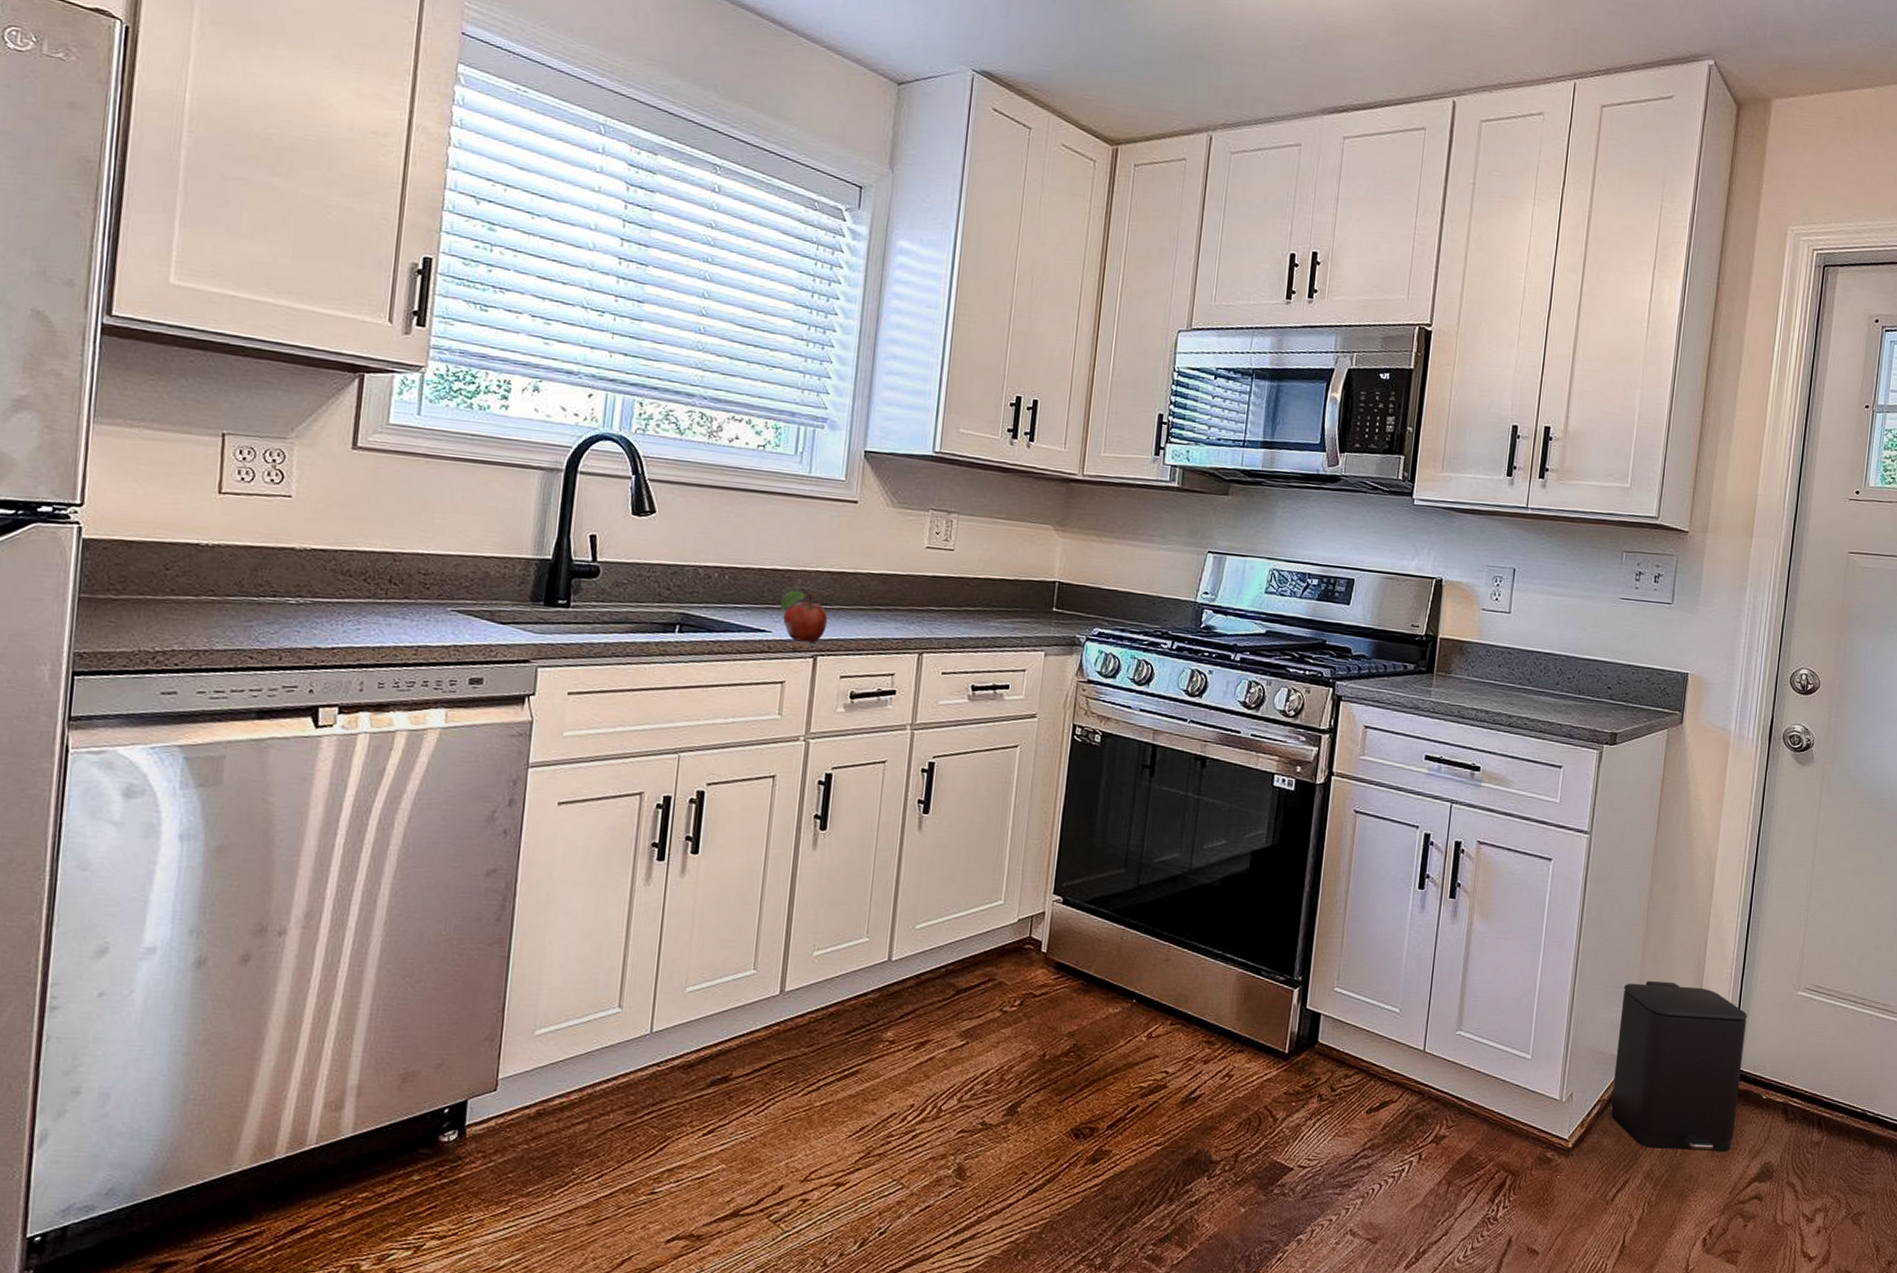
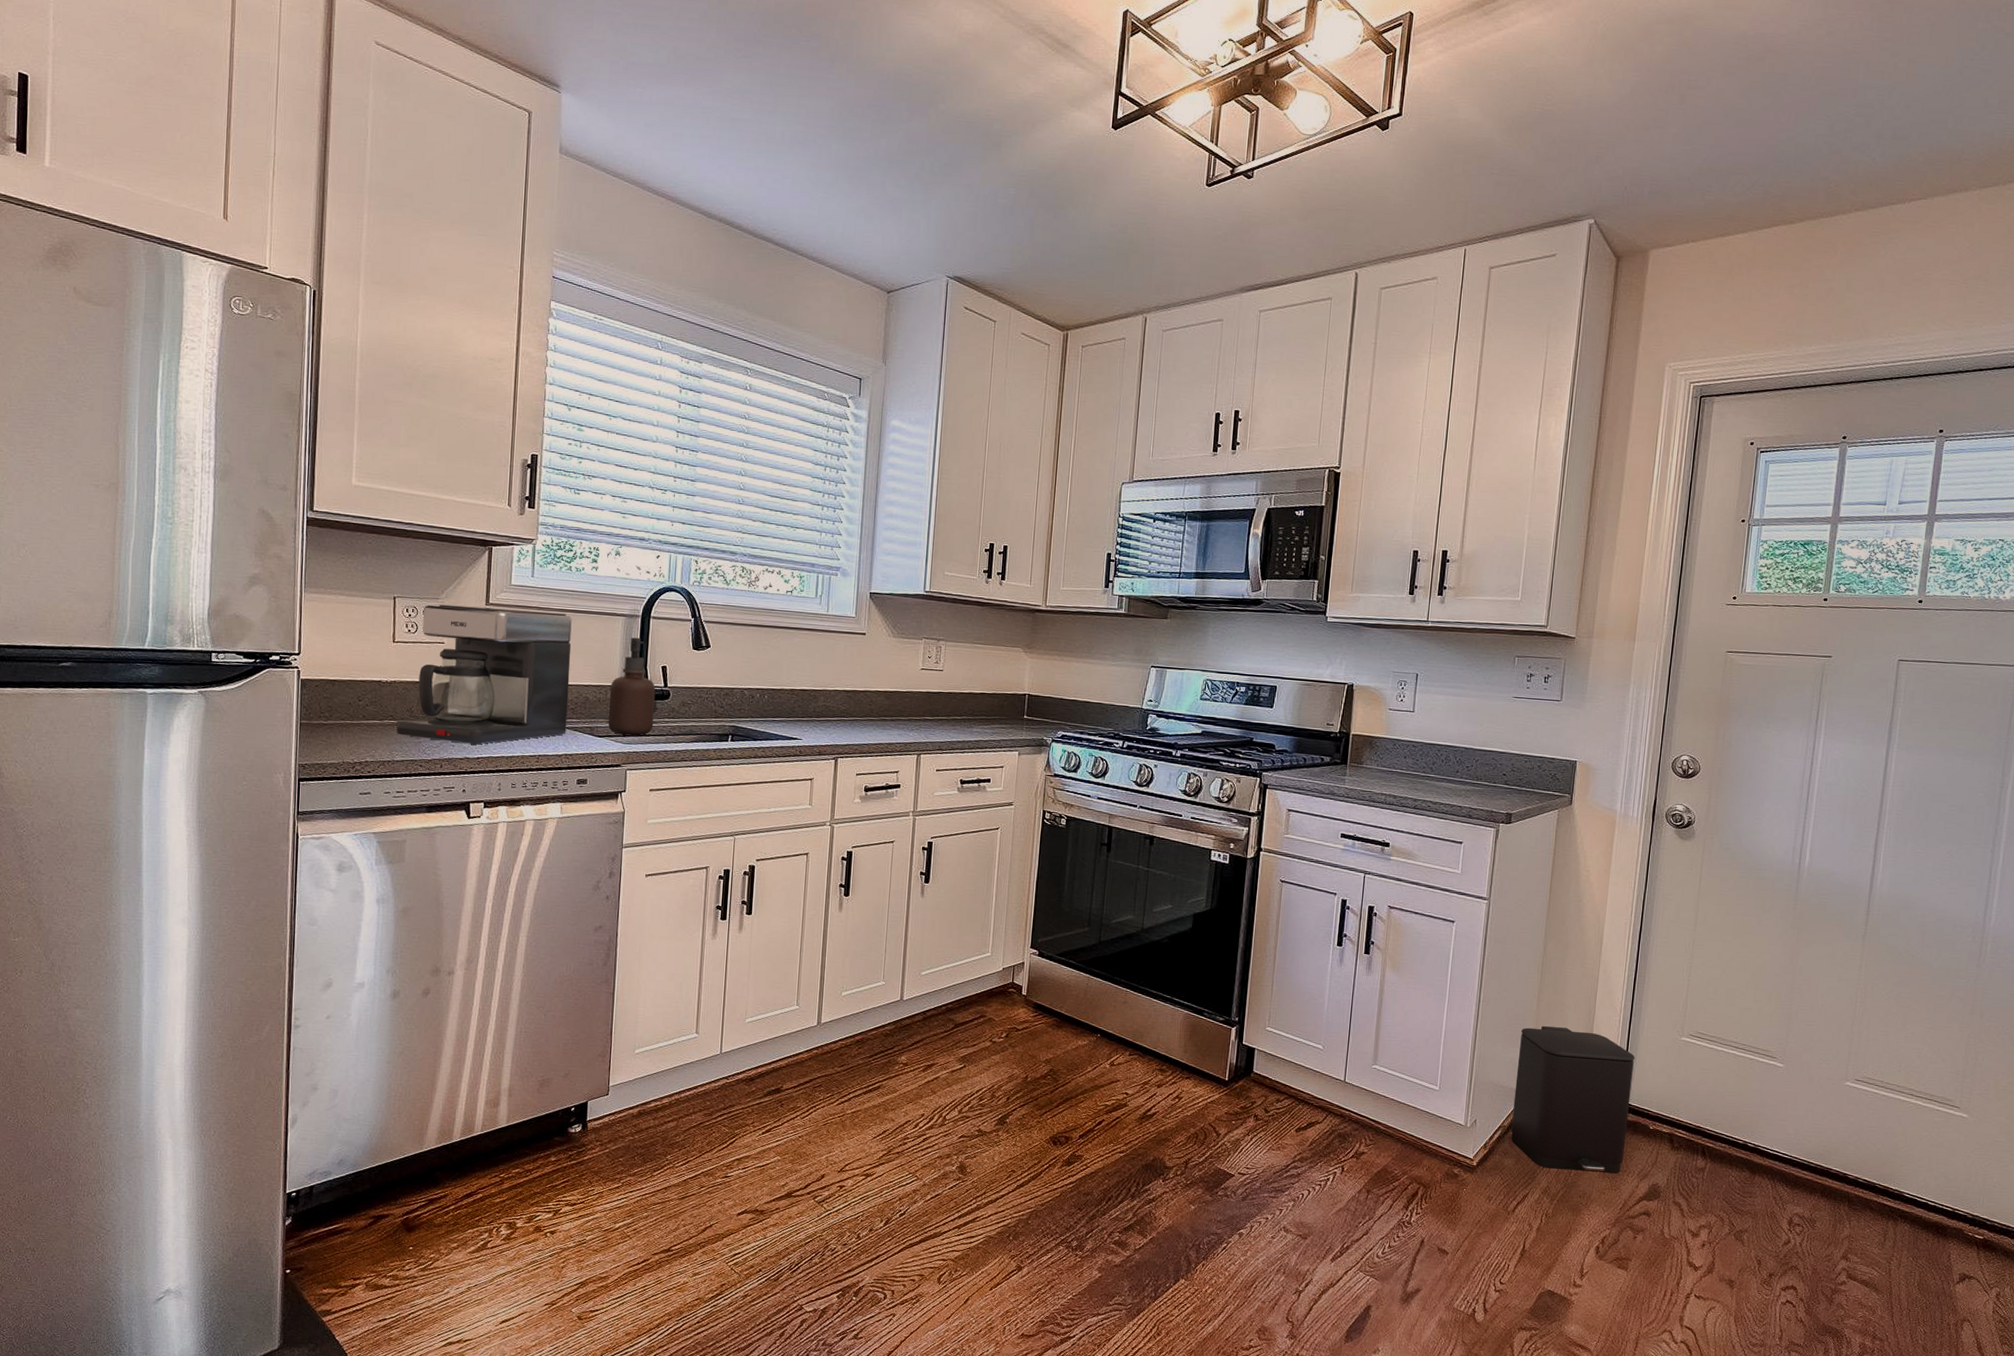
coffee maker: none [218,445,471,631] -> present [396,604,572,745]
soap dispenser: none [515,497,581,623] -> present [608,637,656,736]
fruit: present [780,590,828,643] -> none [808,706,845,747]

